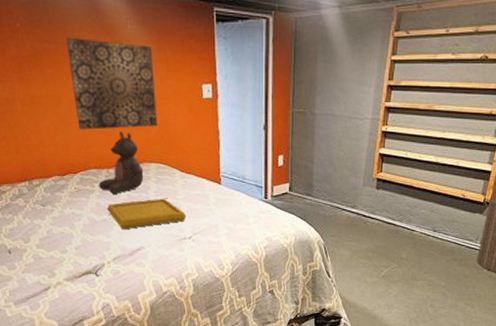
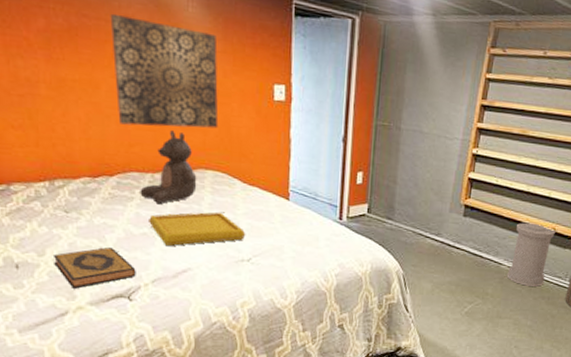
hardback book: none [35,232,100,268] -> present [52,246,136,289]
trash can: none [419,191,465,250] -> present [506,222,556,287]

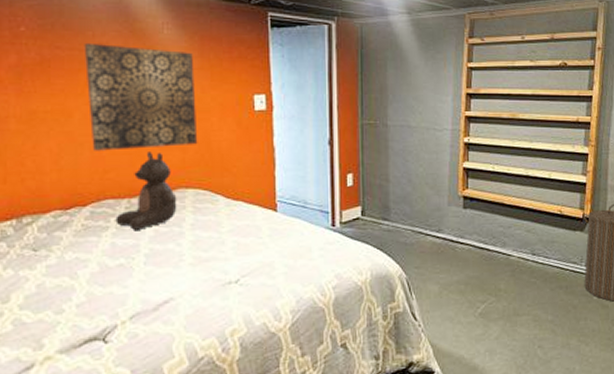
hardback book: present [52,246,136,289] -> none [18,283,112,337]
serving tray: present [147,212,246,246] -> none [124,232,233,275]
trash can: present [506,222,556,287] -> none [518,207,562,276]

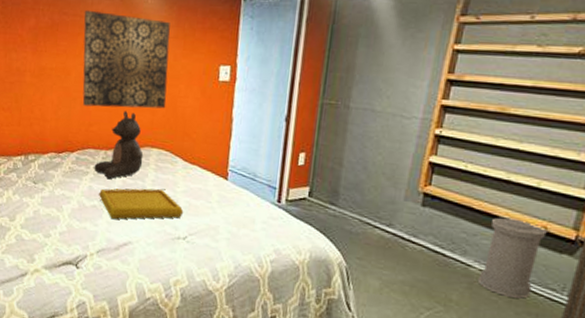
serving tray: none [124,232,233,275] -> present [98,188,184,219]
trash can: none [518,207,562,276] -> present [477,217,547,299]

